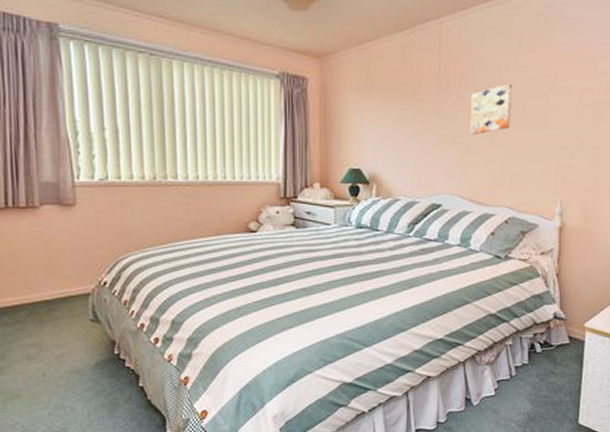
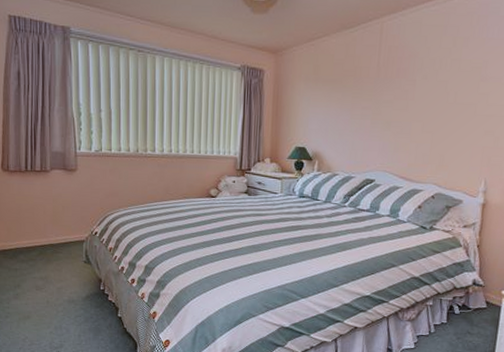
wall art: present [469,83,512,136] -> none [403,75,445,120]

